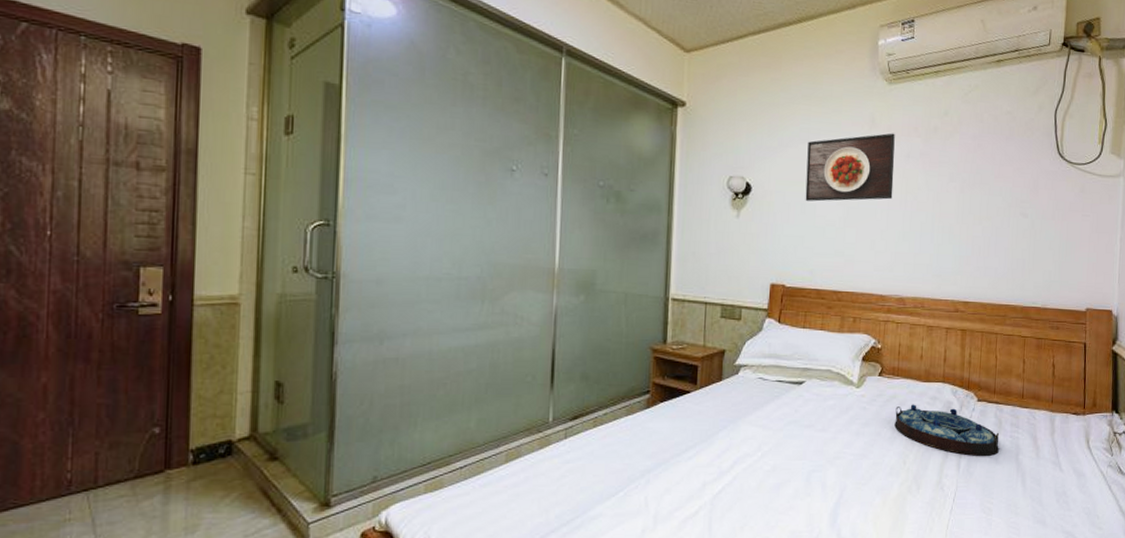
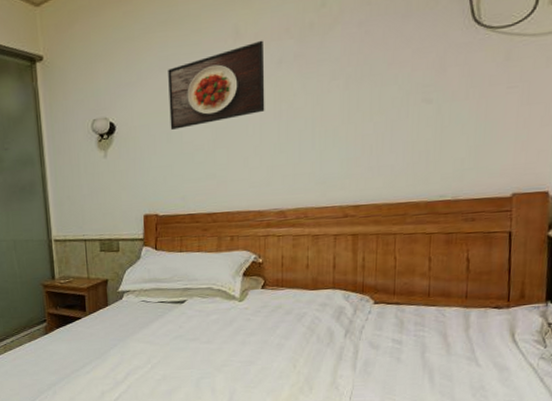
serving tray: present [894,404,1000,456] -> none [282,312,401,357]

